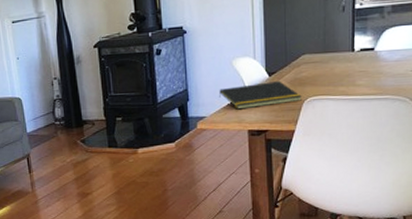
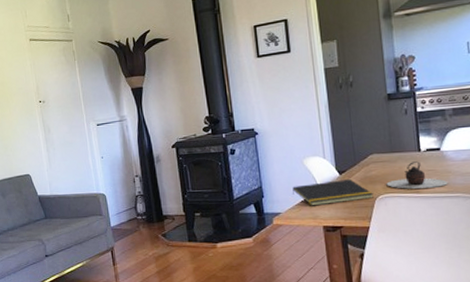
teapot: none [316,62,379,91] -> present [386,161,448,189]

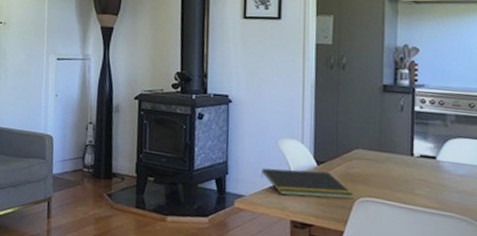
teapot: present [386,161,448,189] -> none [369,166,441,202]

